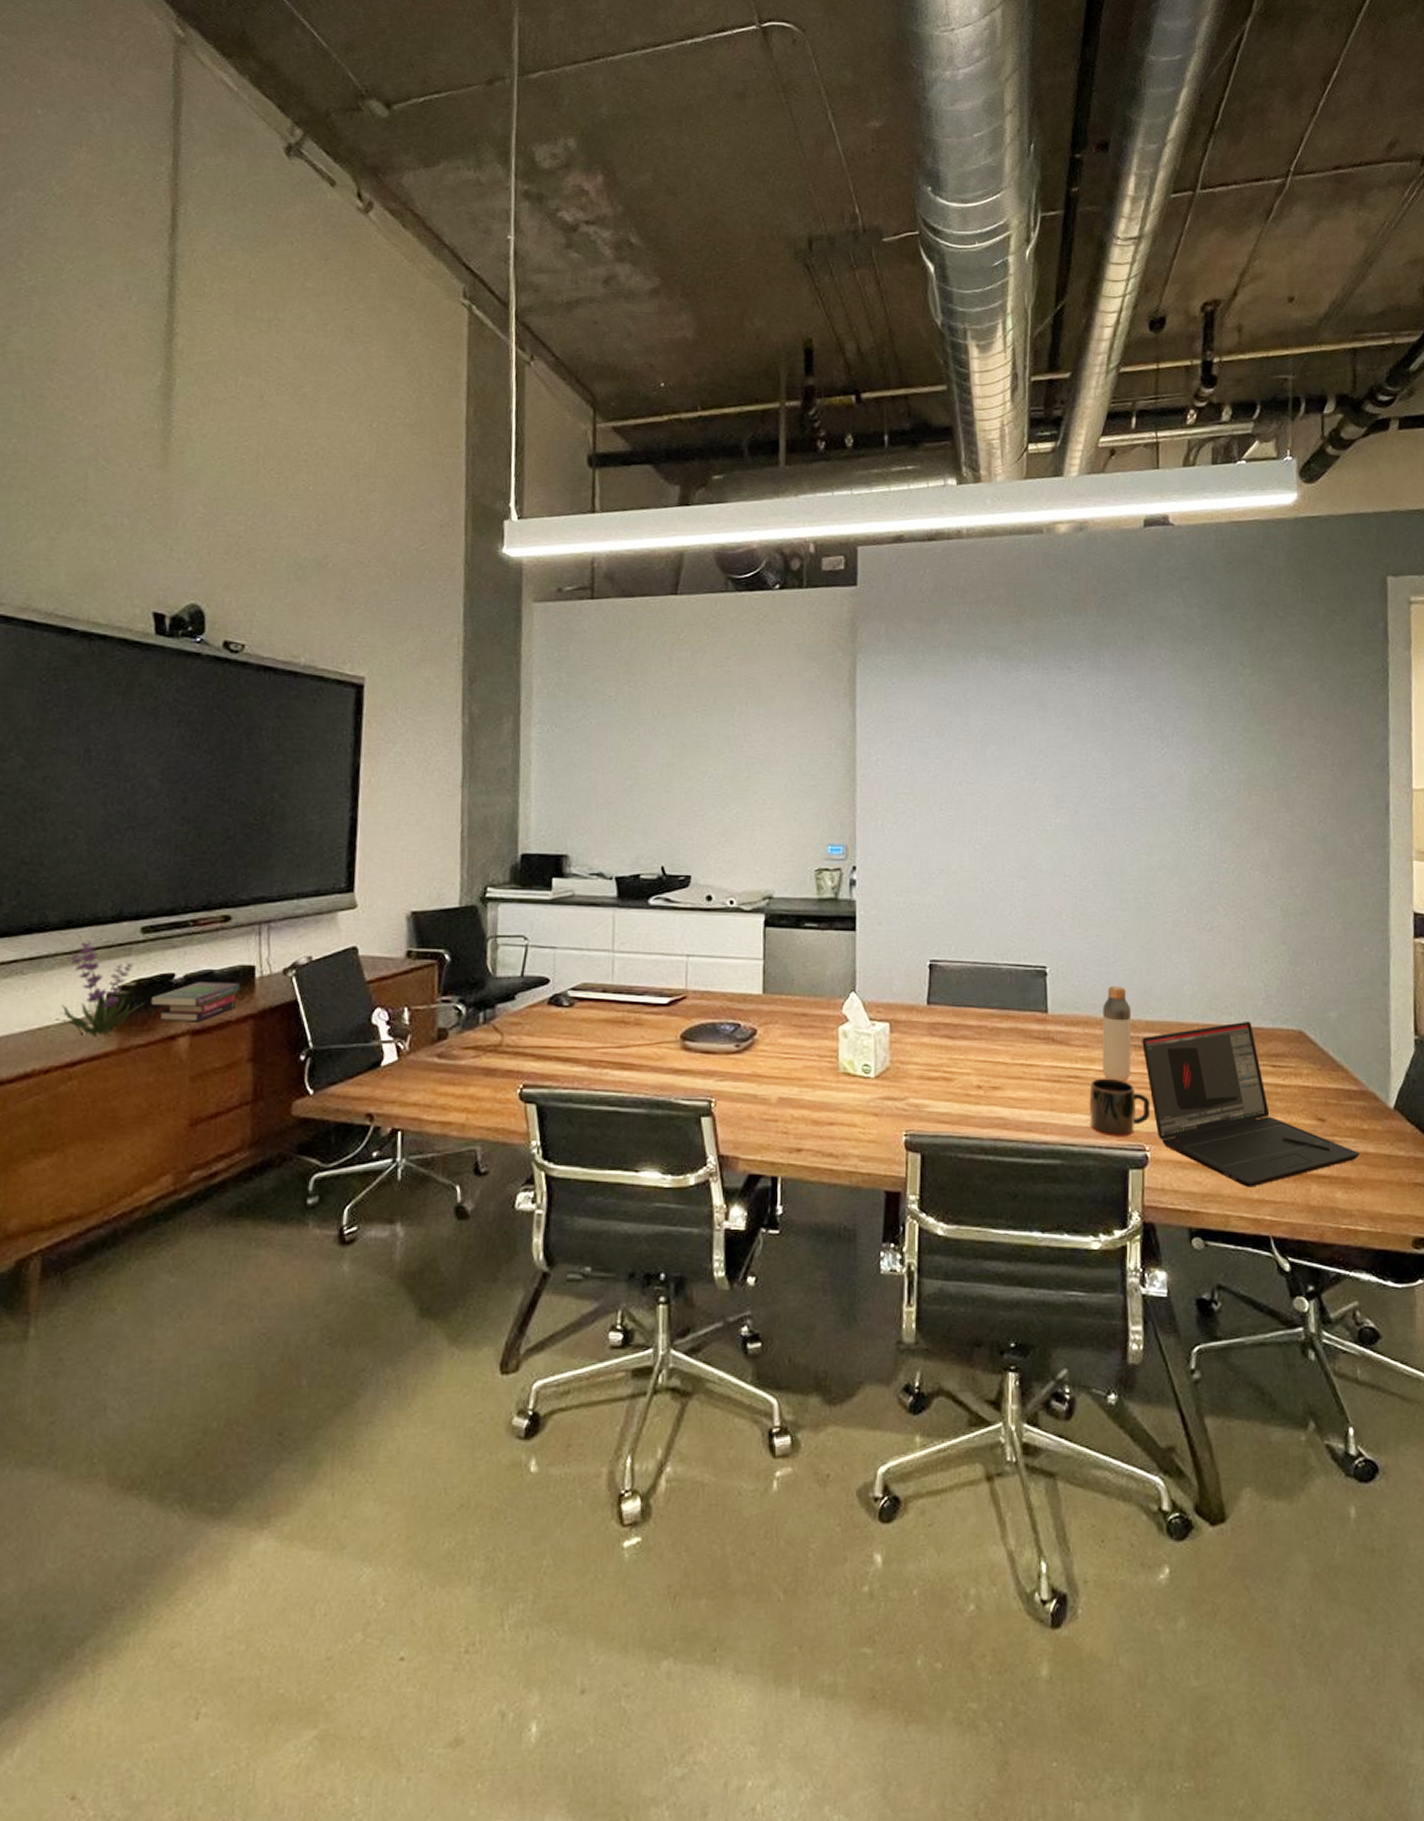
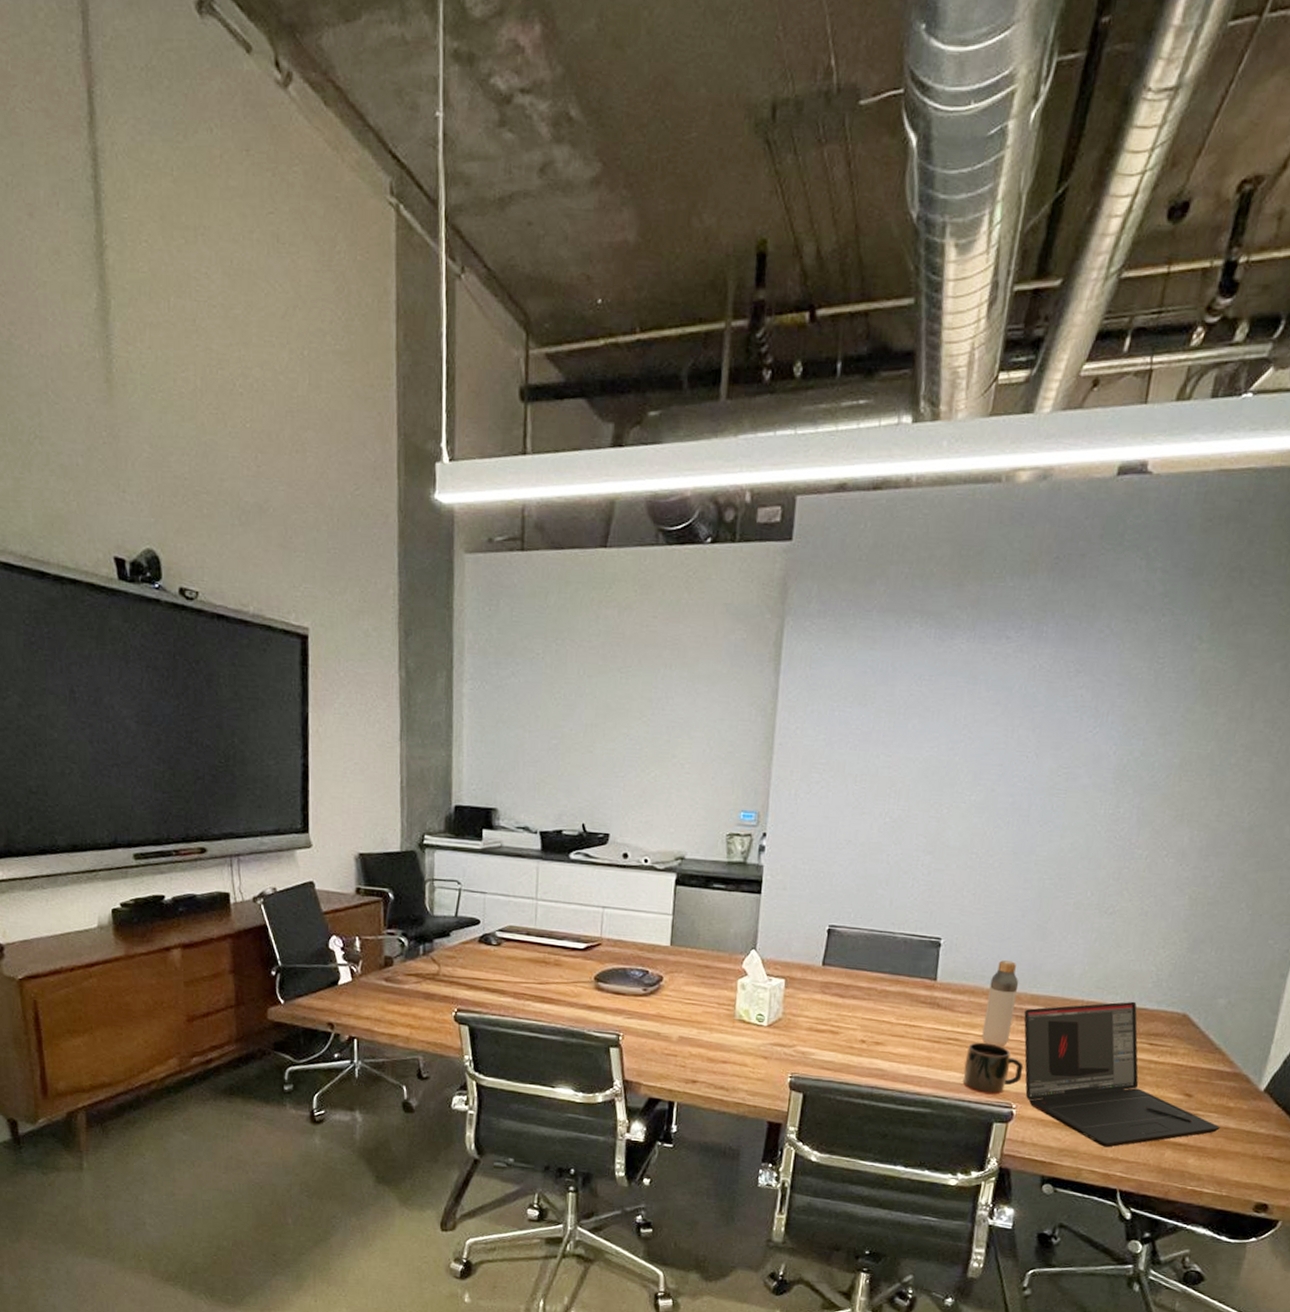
plant: present [55,942,144,1037] -> none [73,864,142,945]
books: present [151,982,240,1022] -> none [147,904,218,938]

